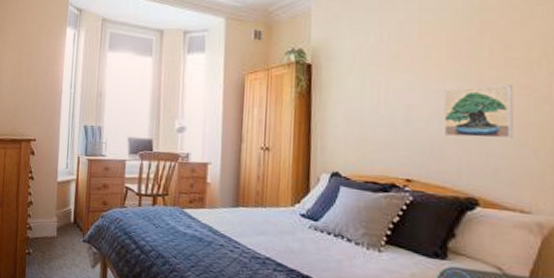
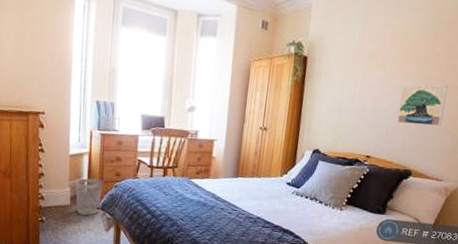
wastebasket: none [62,207,90,249] -> present [75,178,103,215]

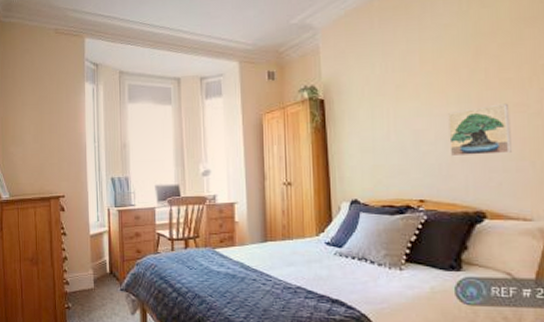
wastebasket: present [75,178,103,215] -> none [98,258,125,298]

